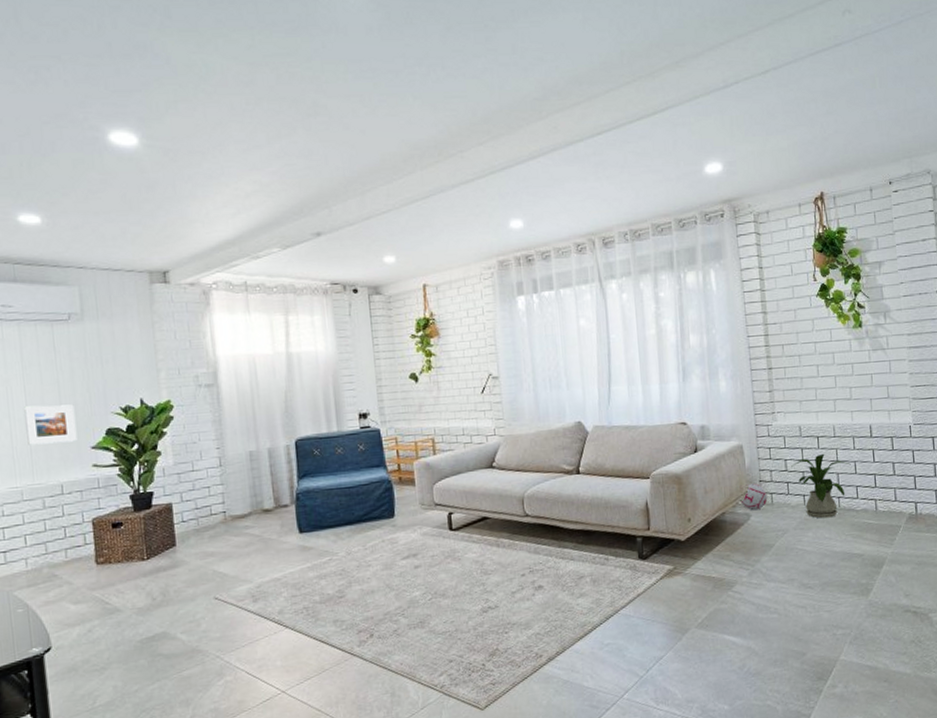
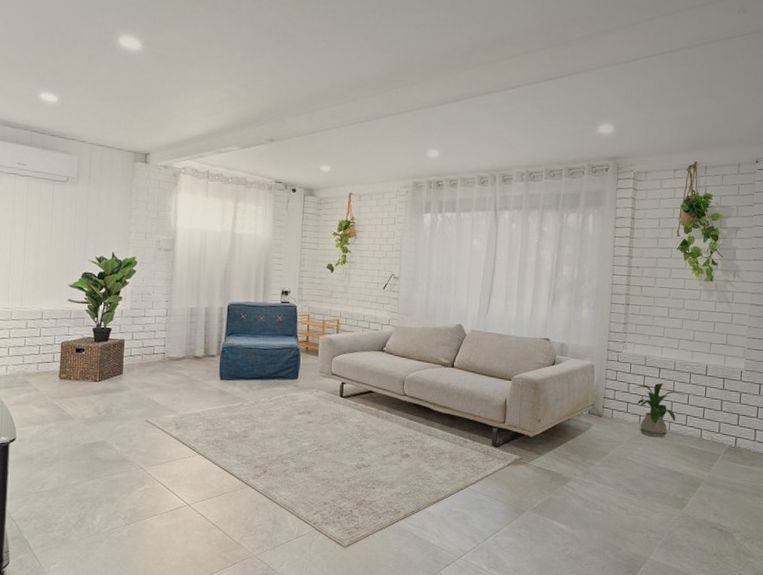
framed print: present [24,404,78,445] -> none [21,245,61,279]
decorative ball: present [740,483,768,511] -> none [585,399,609,422]

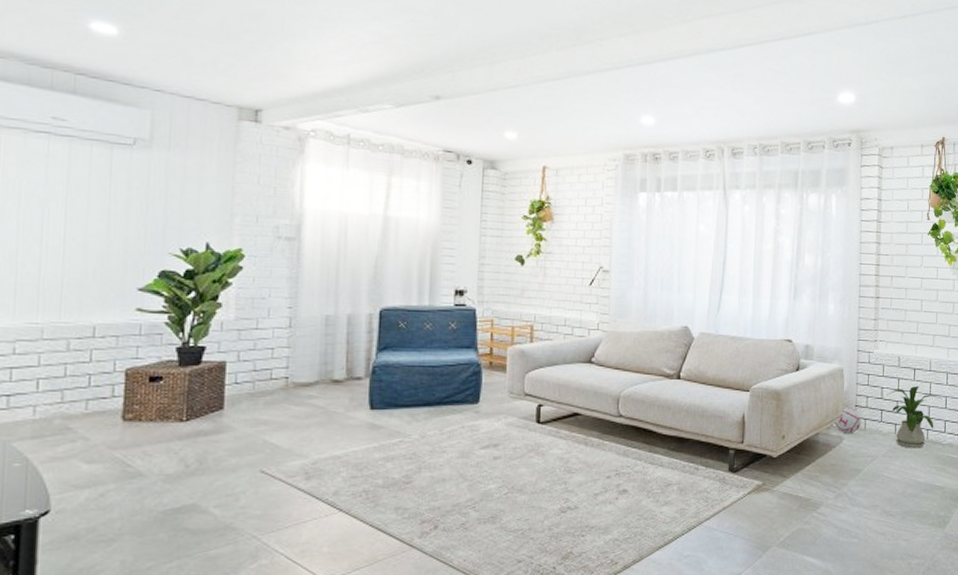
decorative ball: none [585,399,609,422] -> present [835,408,861,434]

